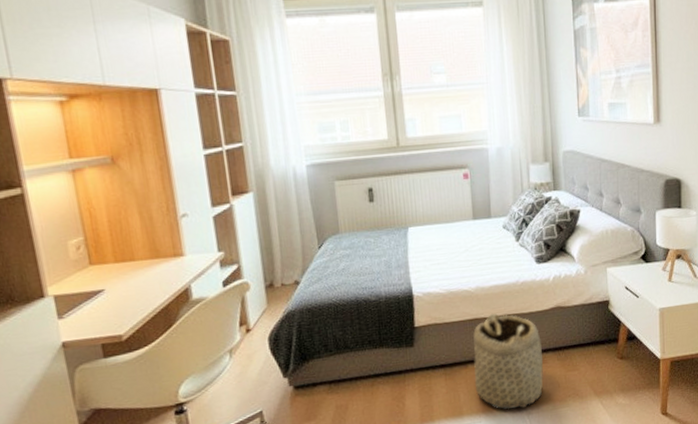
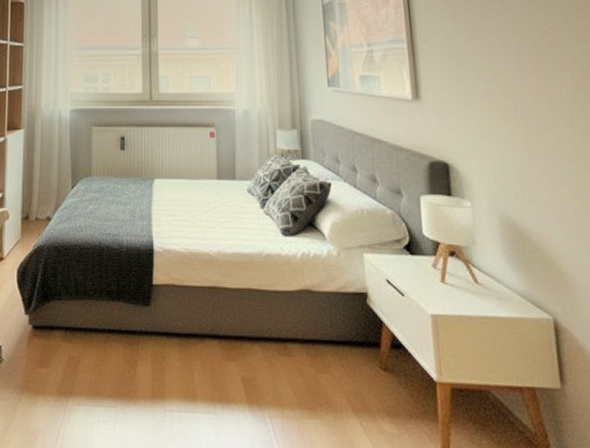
basket: present [473,312,544,410] -> none [211,284,290,408]

